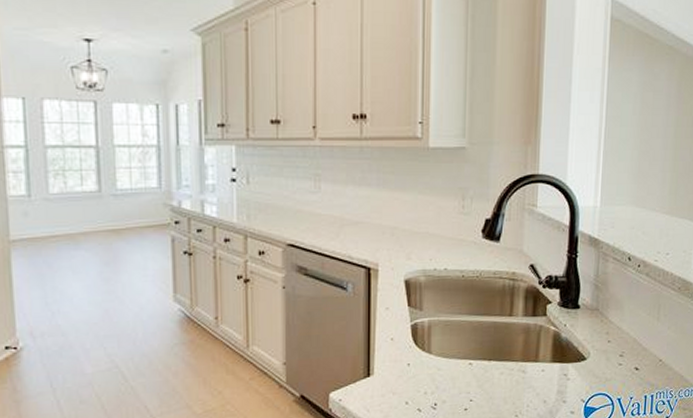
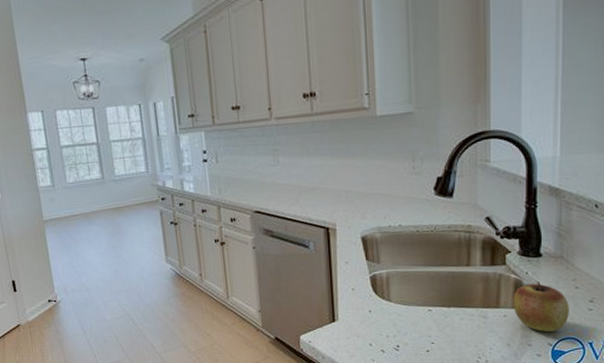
apple: none [551,333,602,388] -> present [513,280,569,332]

